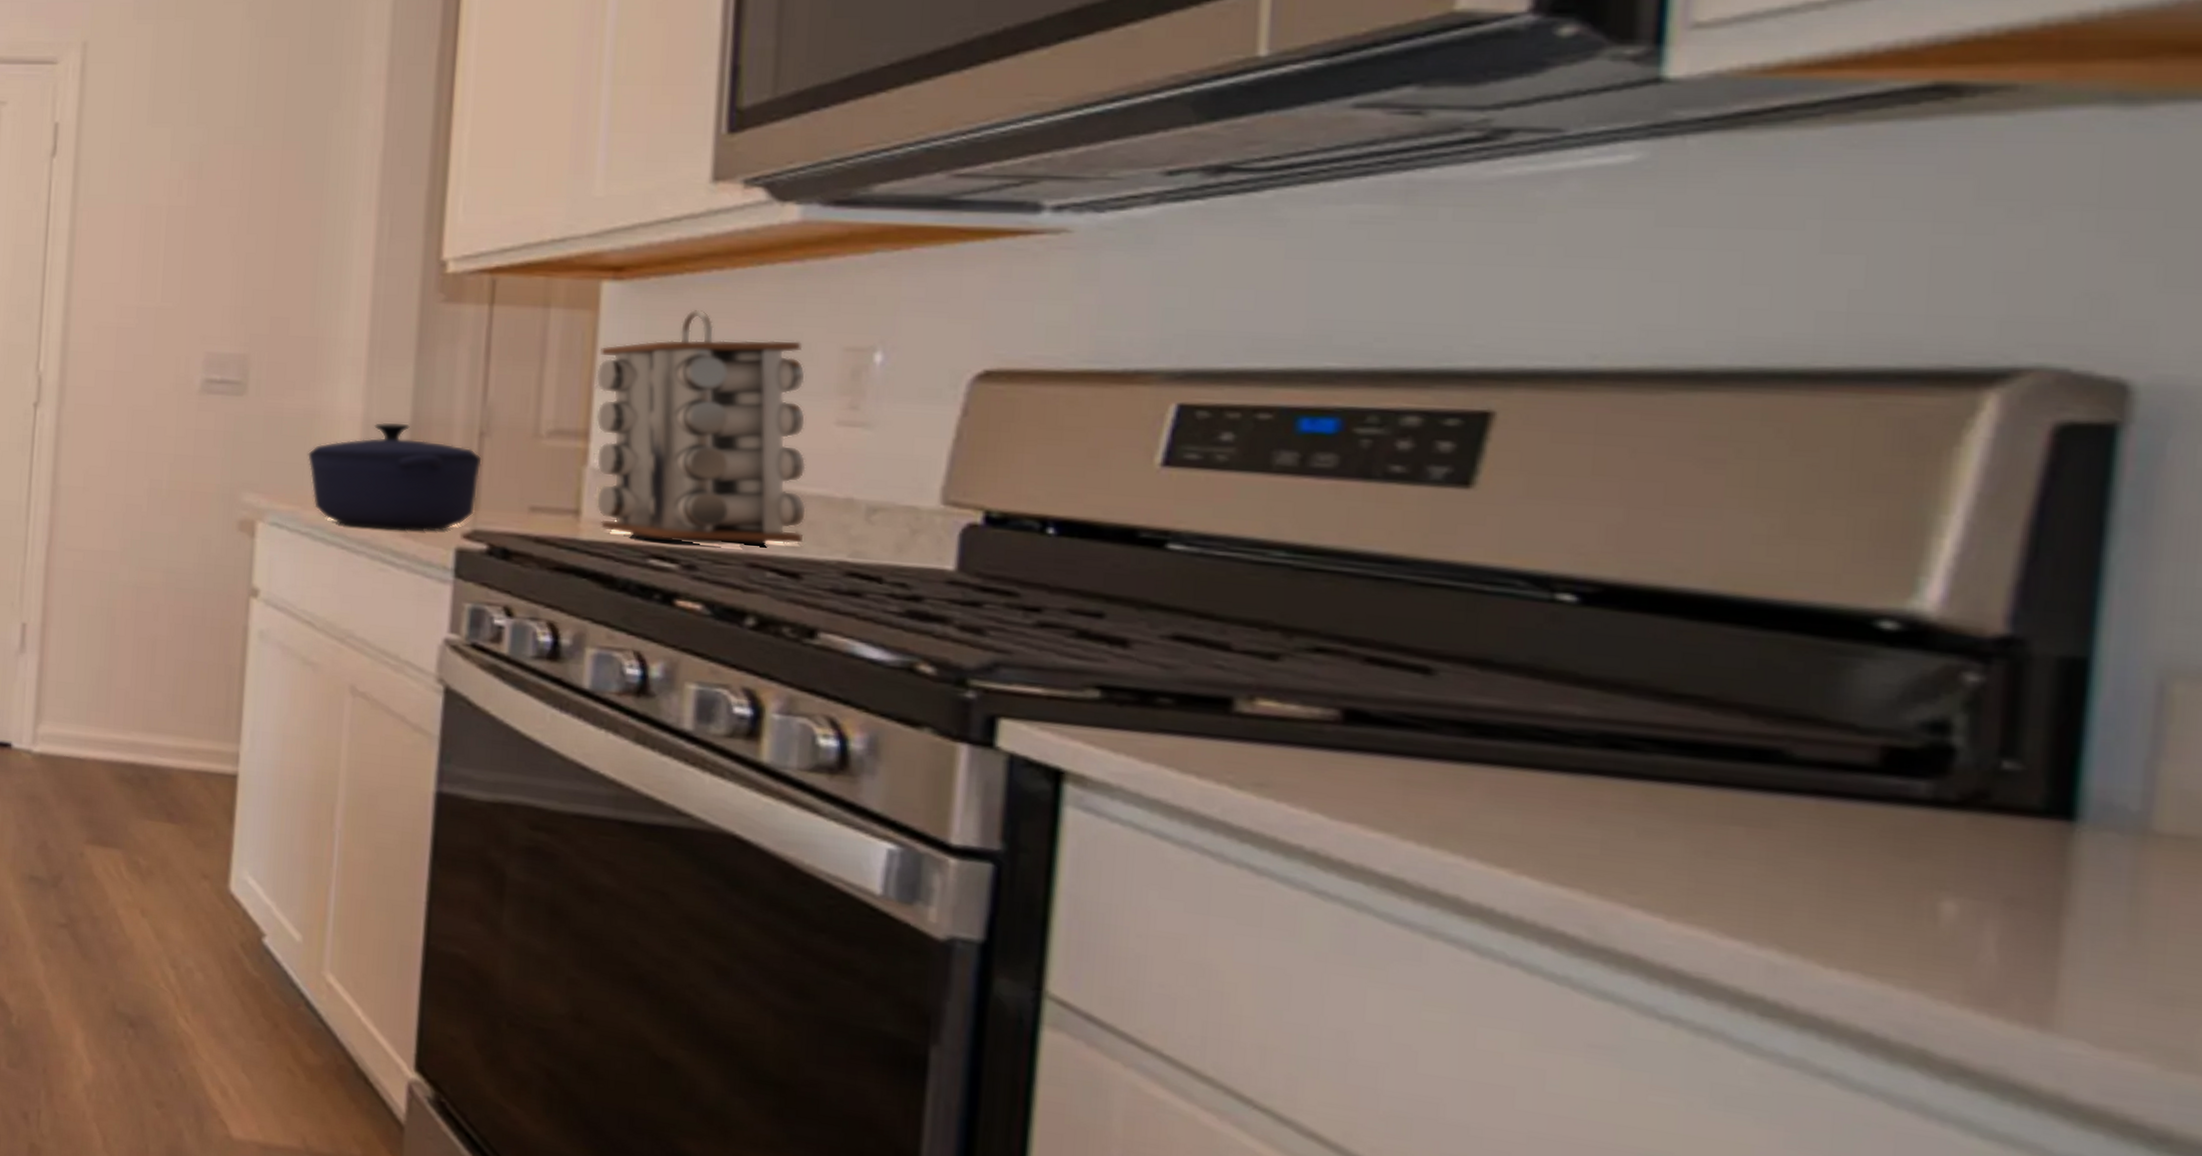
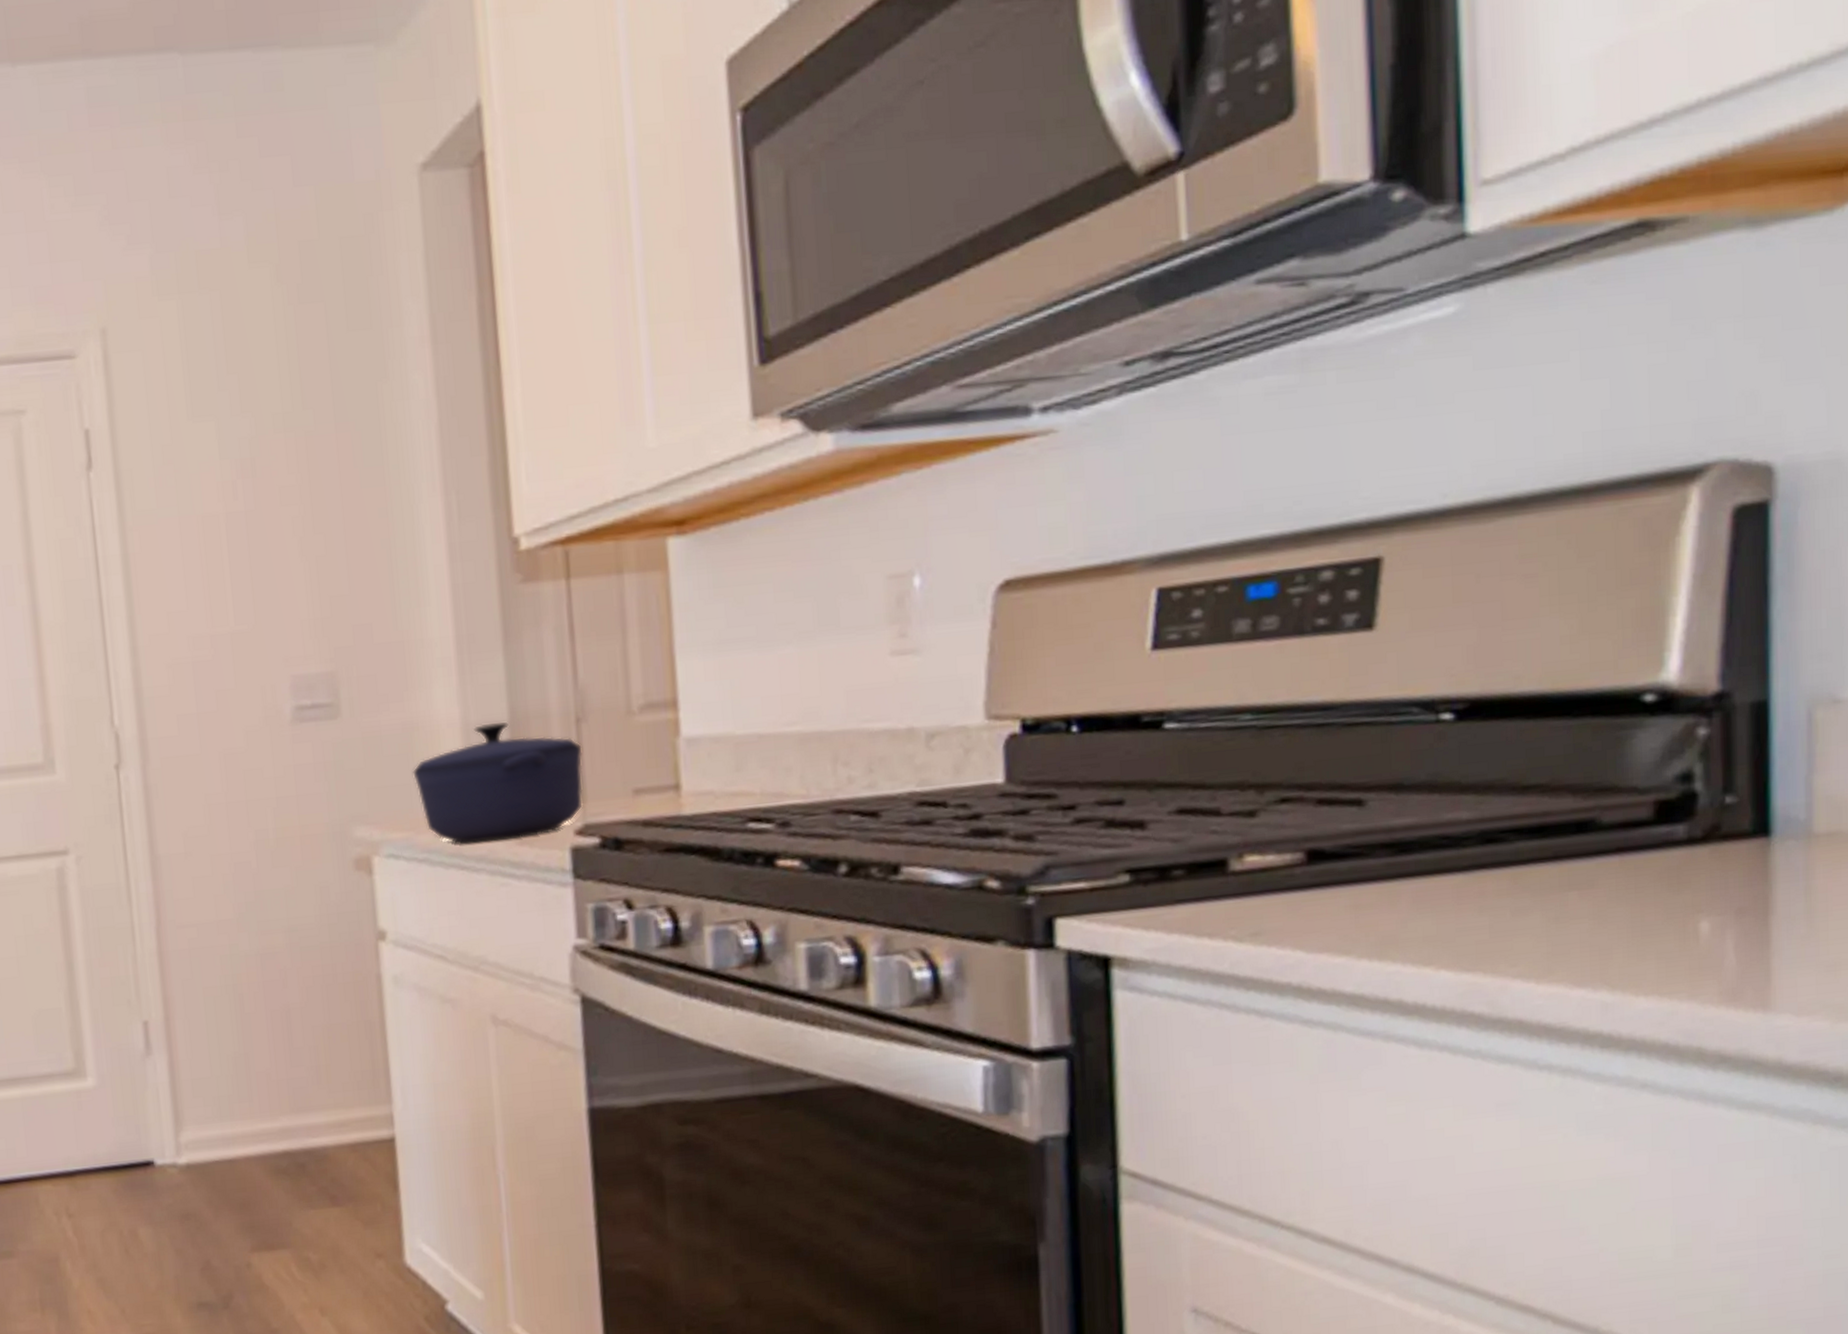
spice rack: present [596,309,806,546] -> none [675,555,876,804]

